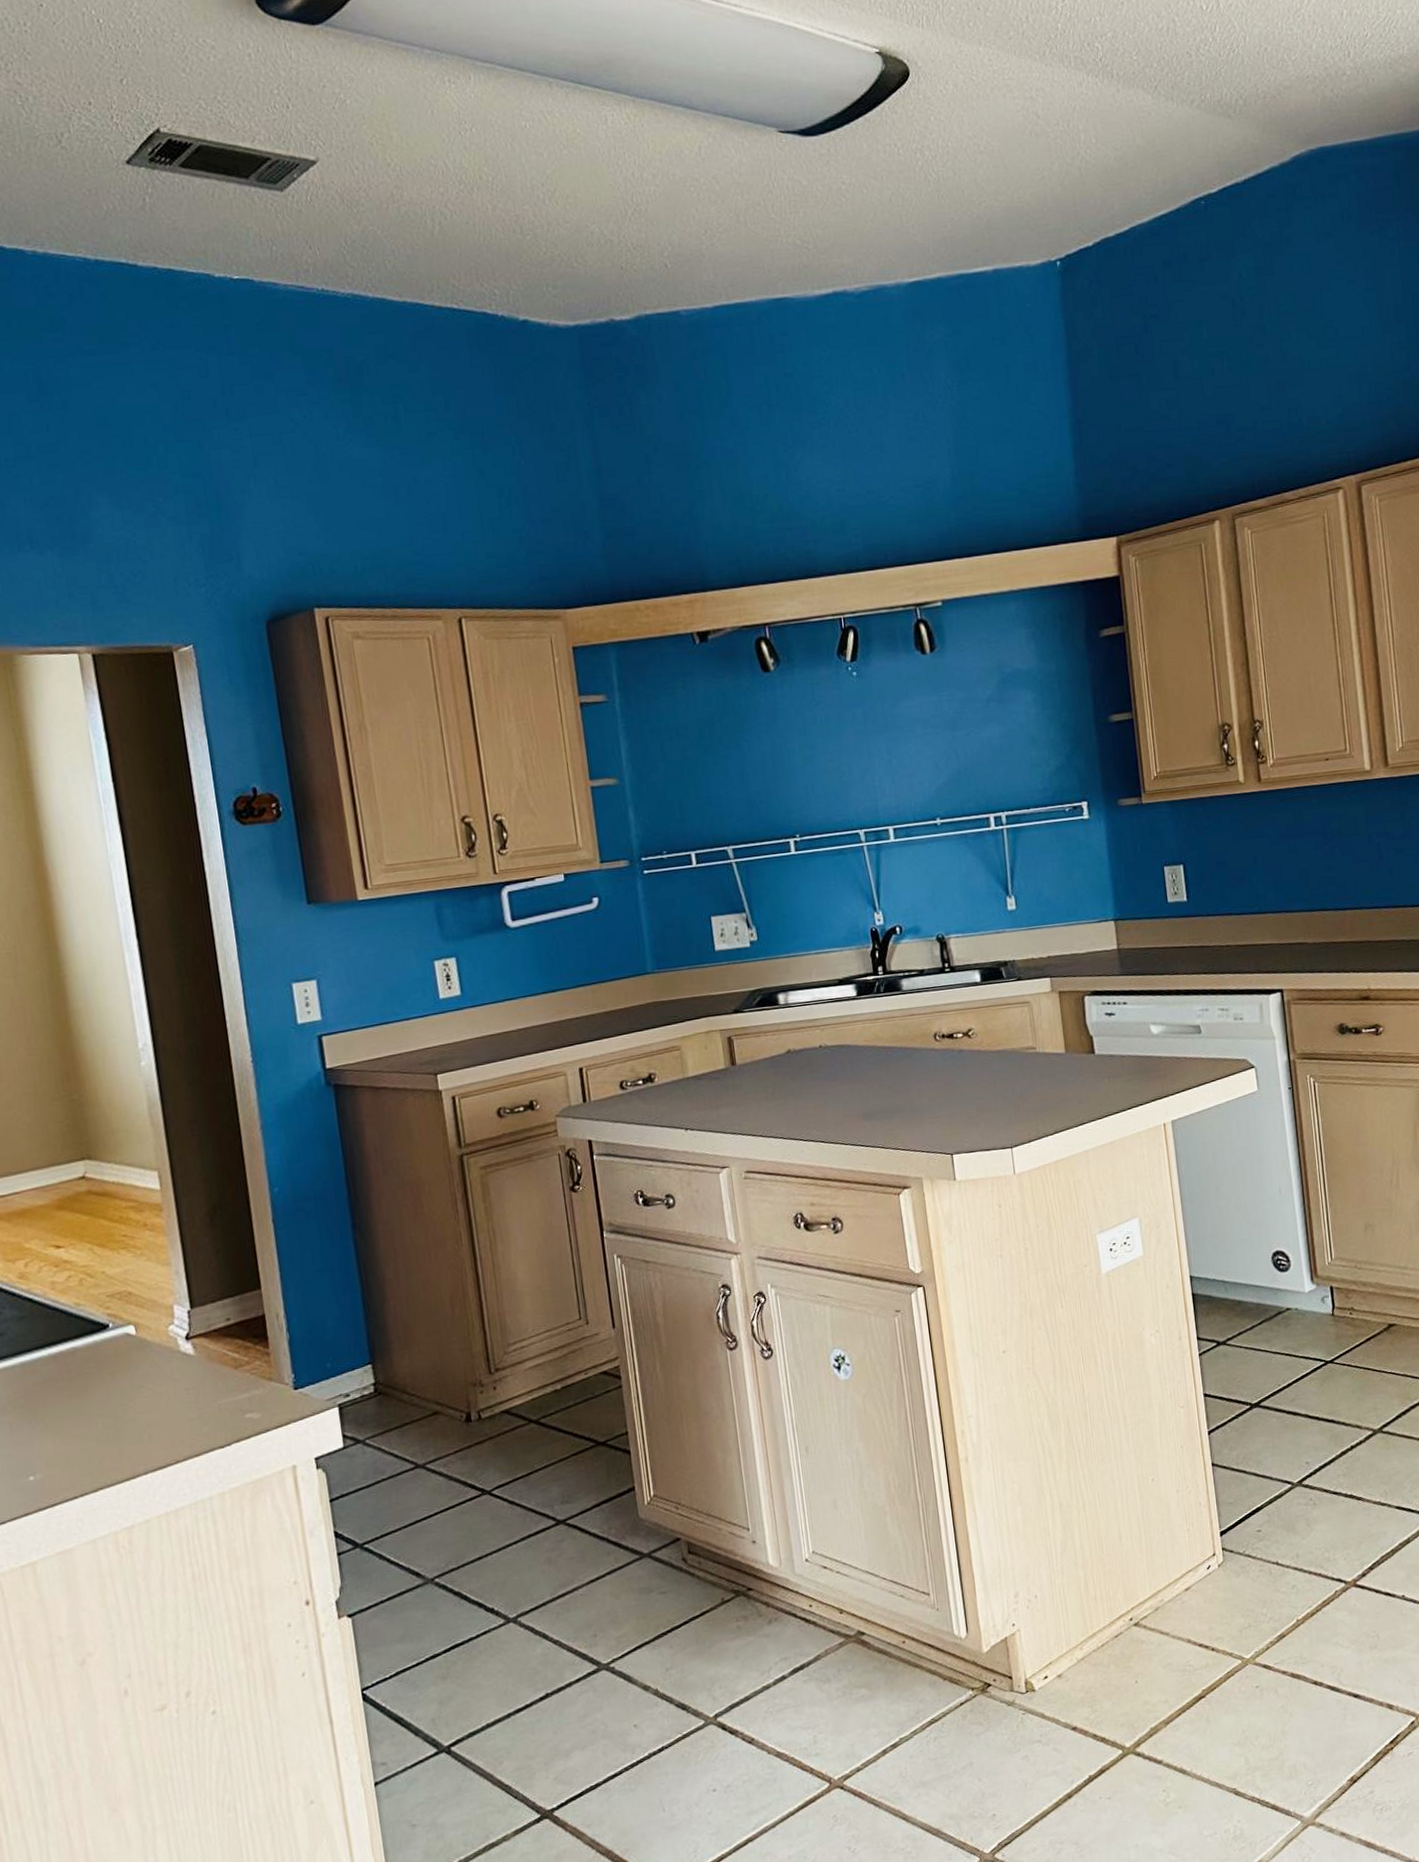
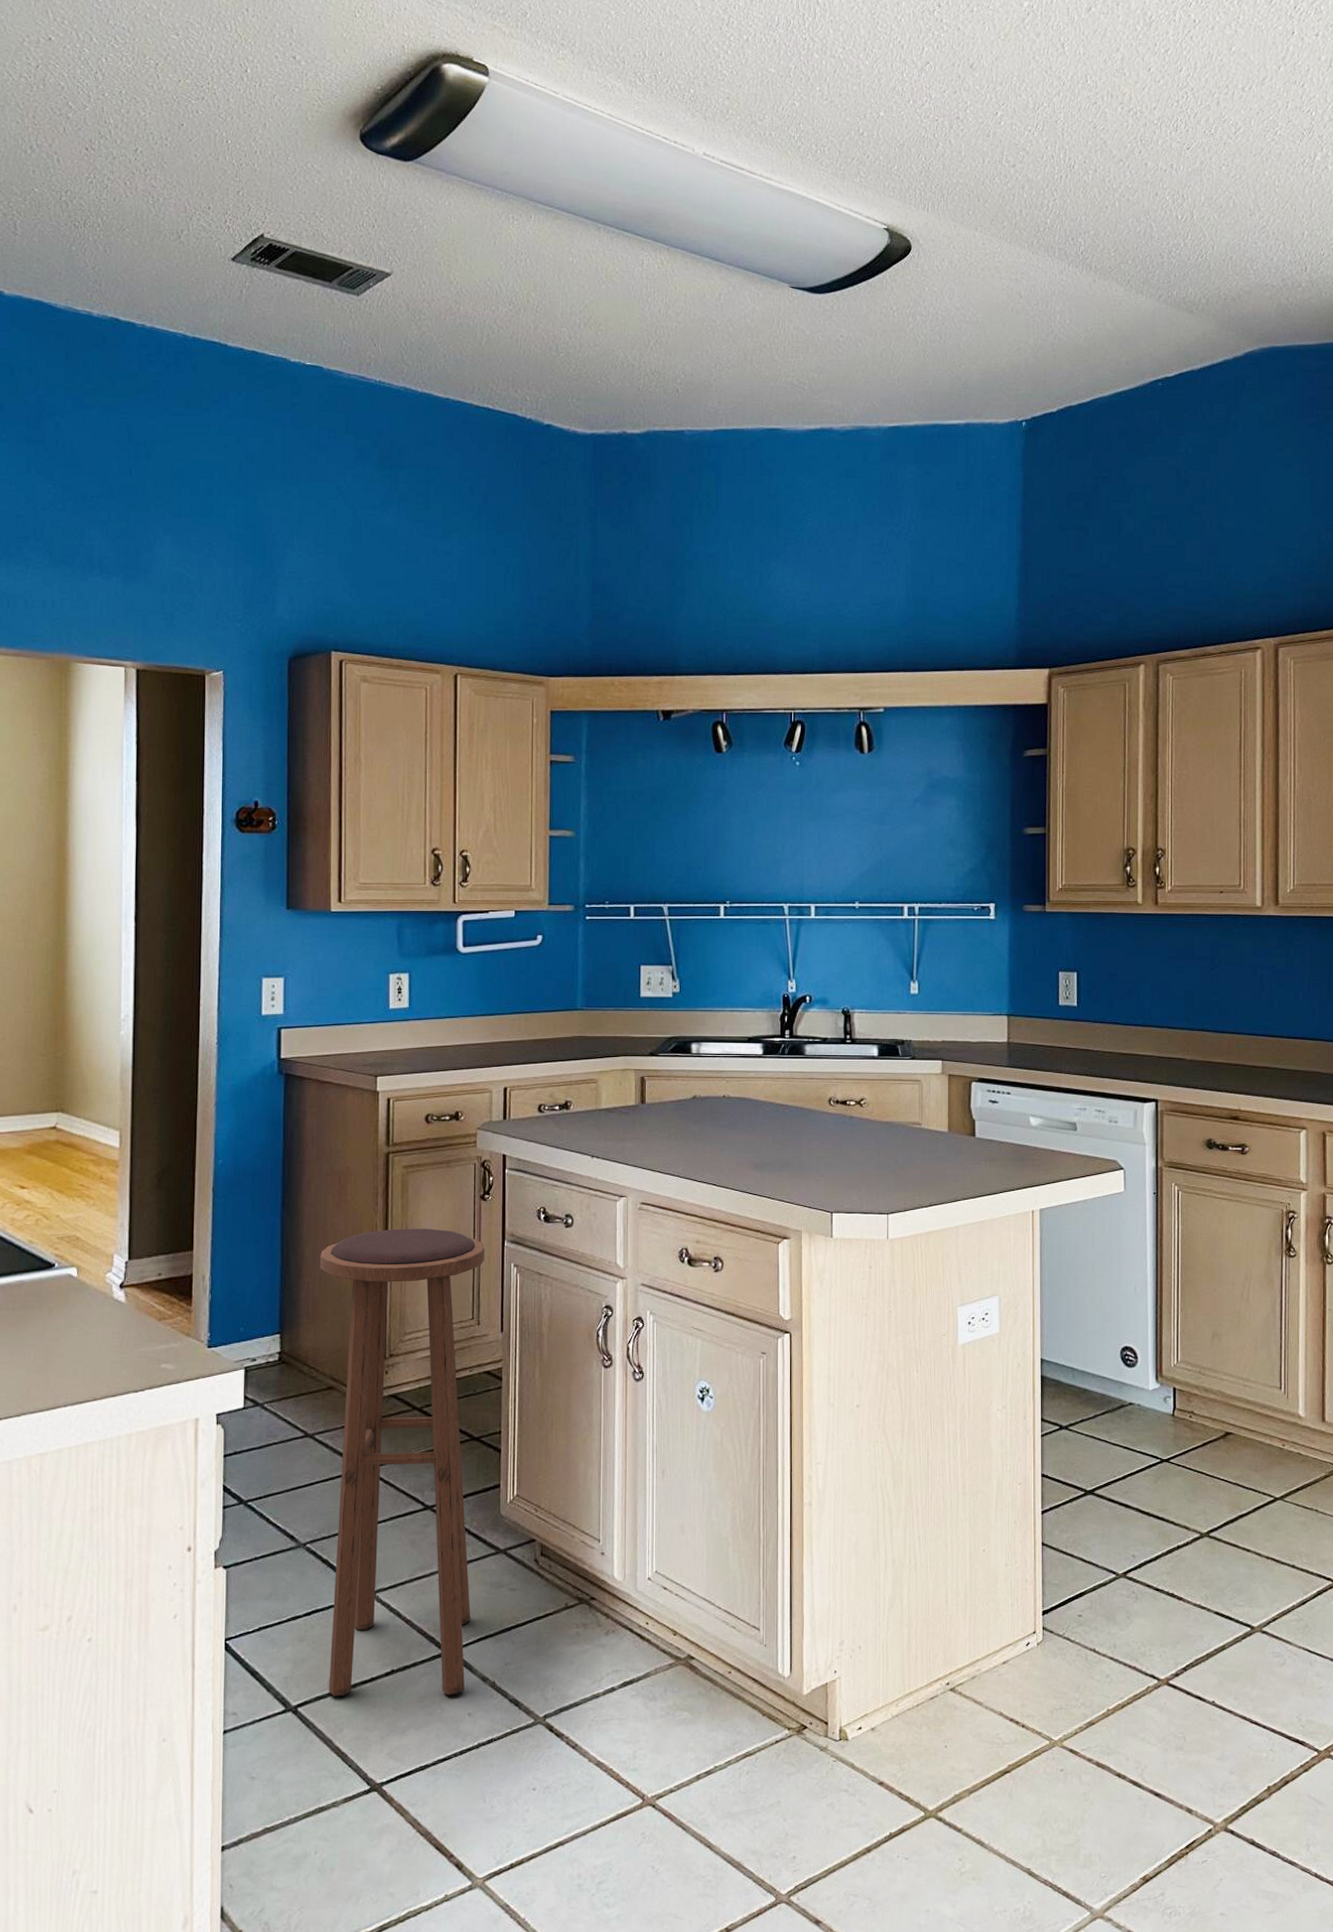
stool: none [403,1228,627,1730] -> present [320,1228,485,1696]

